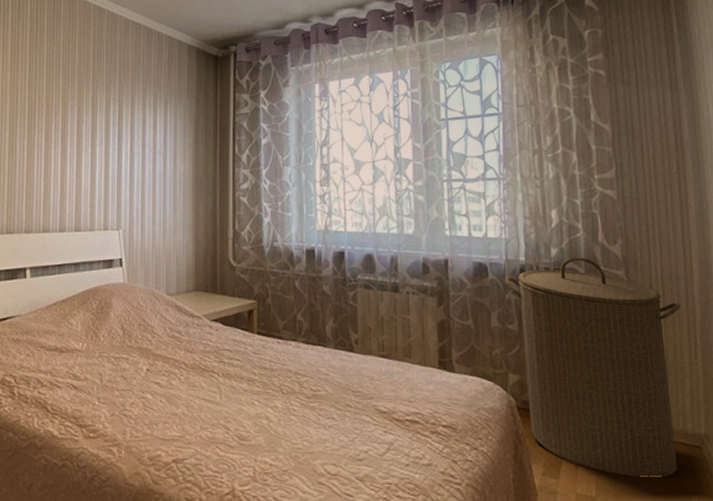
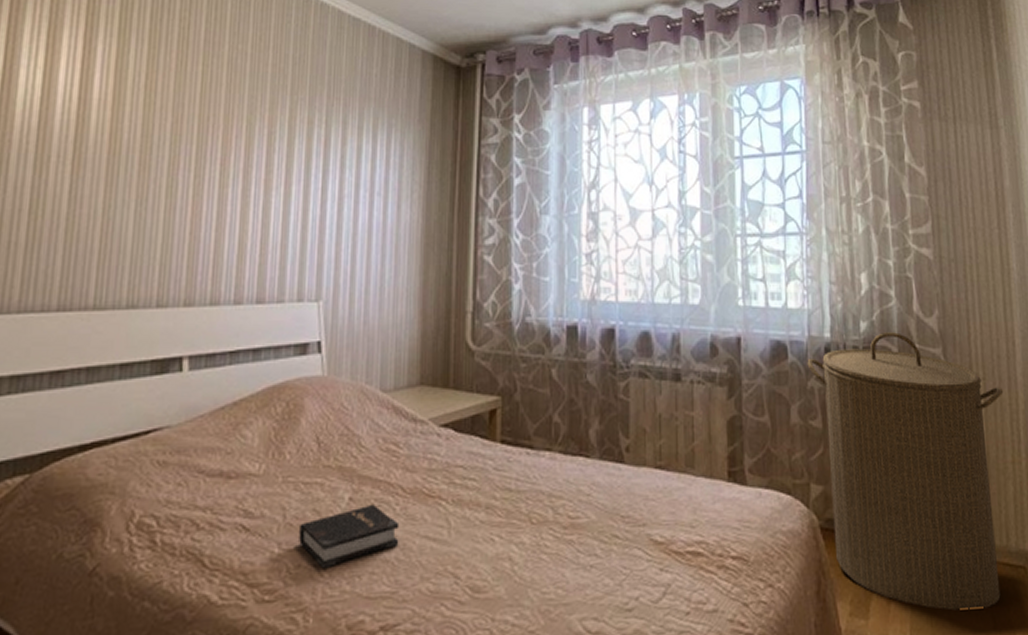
hardback book: none [112,374,184,418] -> present [299,504,400,569]

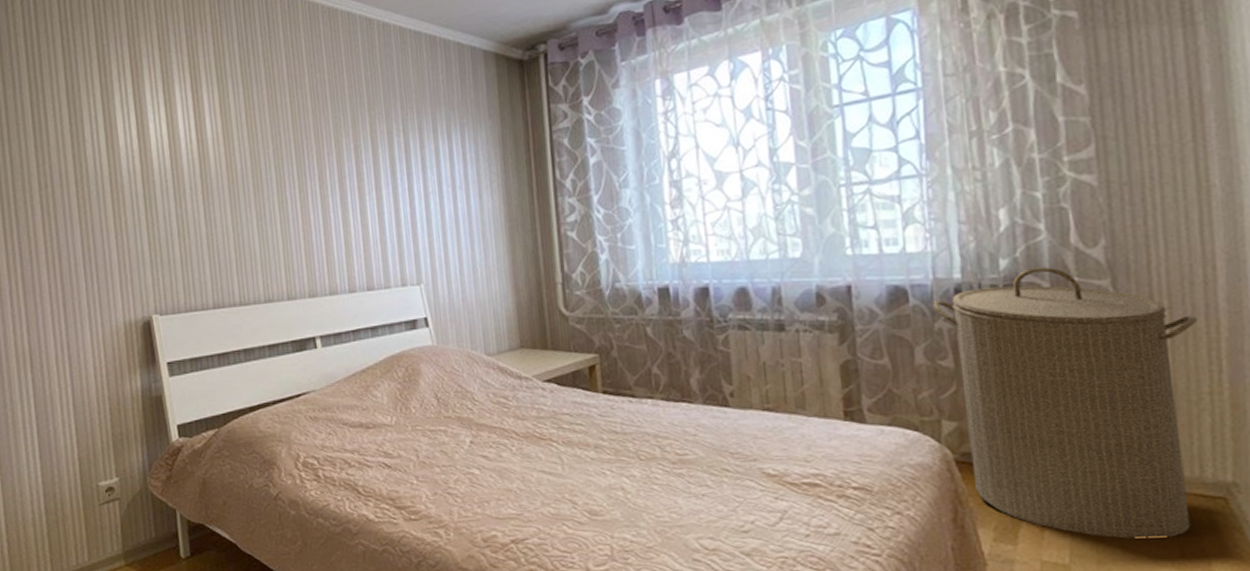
hardback book: present [299,504,400,569] -> none [431,445,519,496]

